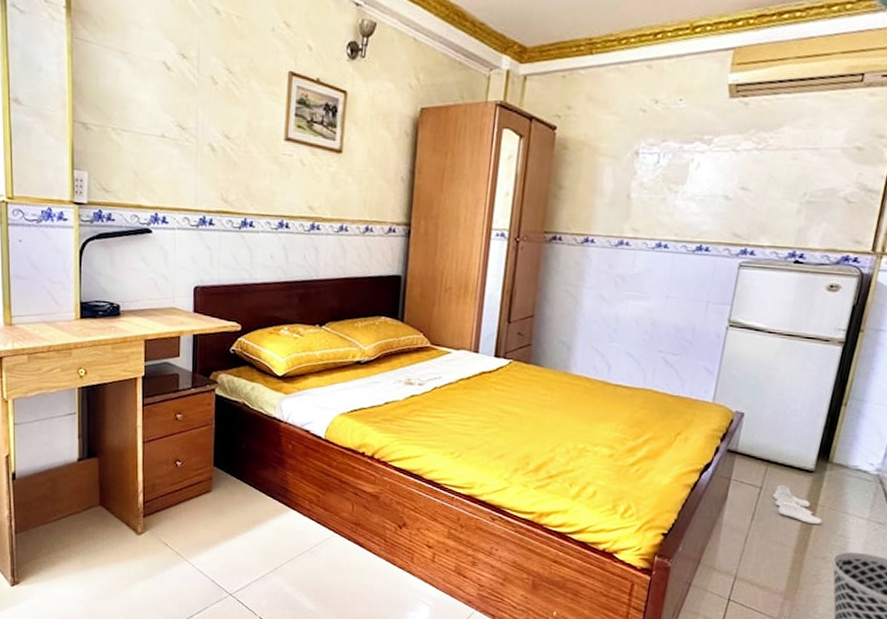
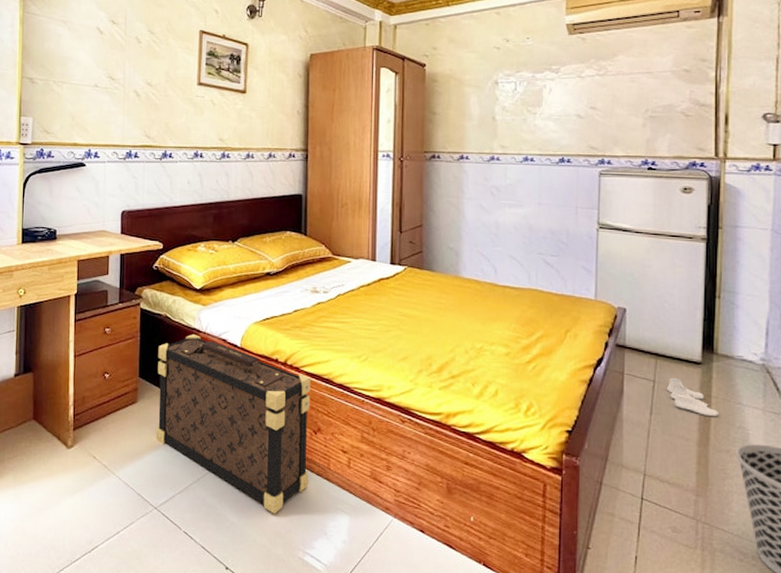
suitcase: none [232,423,399,604] -> present [156,333,310,514]

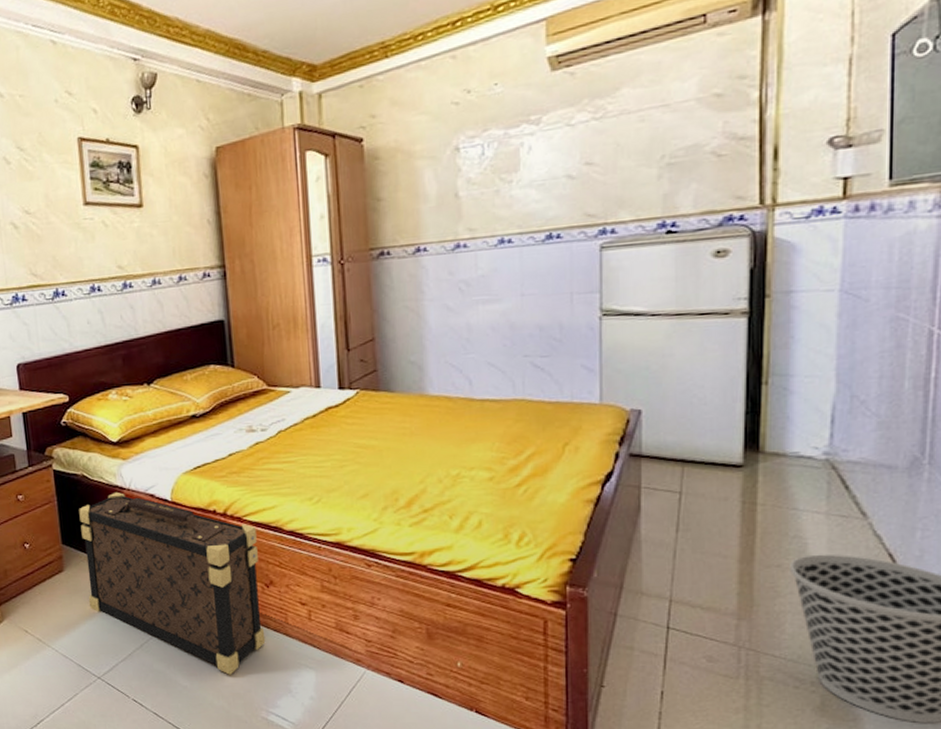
baby booties: present [667,377,719,417] -> none [698,485,767,528]

